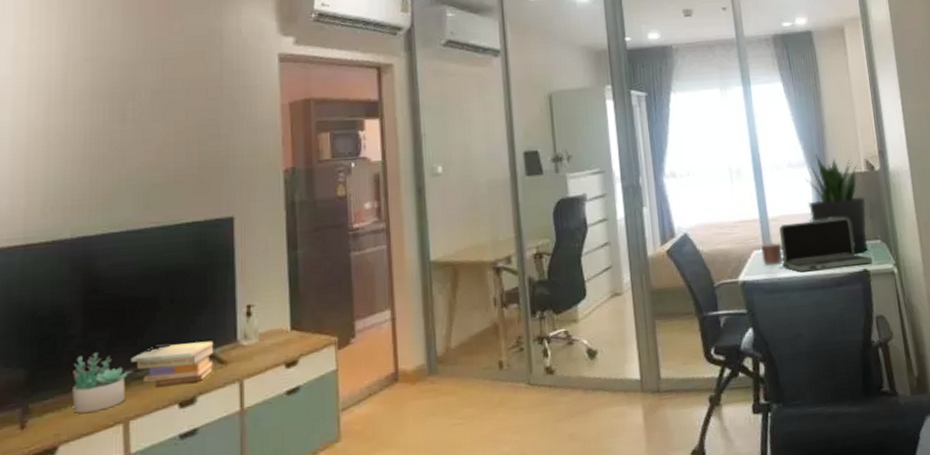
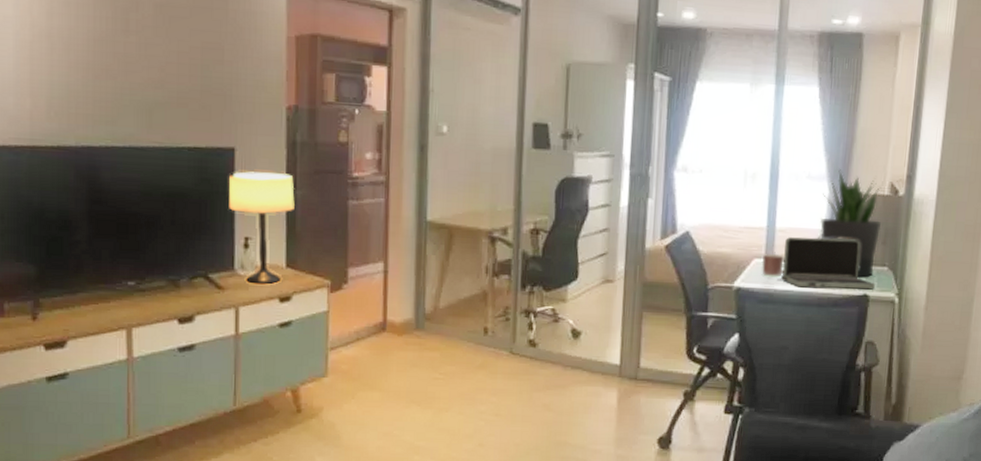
succulent plant: present [72,351,128,414] -> none [79,259,131,316]
books: present [131,341,214,388] -> none [134,262,212,303]
table lamp: none [228,235,297,353] -> present [228,171,295,285]

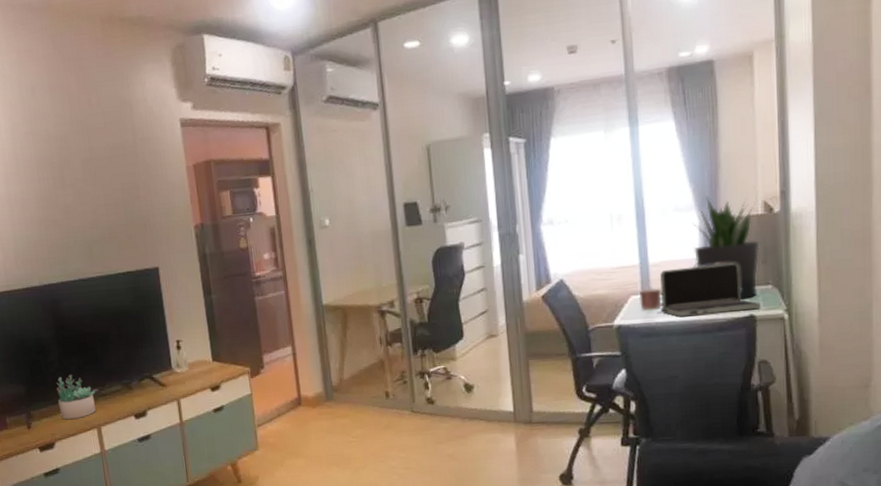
succulent plant: none [79,259,131,316] -> present [56,374,96,420]
table lamp: present [228,171,295,285] -> none [156,282,212,379]

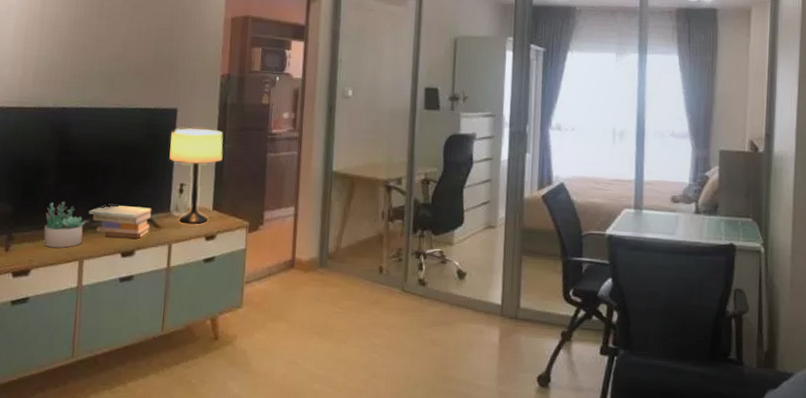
books: none [96,368,156,403] -> present [89,204,152,239]
table lamp: none [156,282,212,379] -> present [169,128,223,225]
mug: present [639,288,663,312] -> none [631,204,653,228]
laptop: present [657,263,761,317] -> none [647,189,741,240]
planter: present [693,197,760,301] -> none [684,128,744,230]

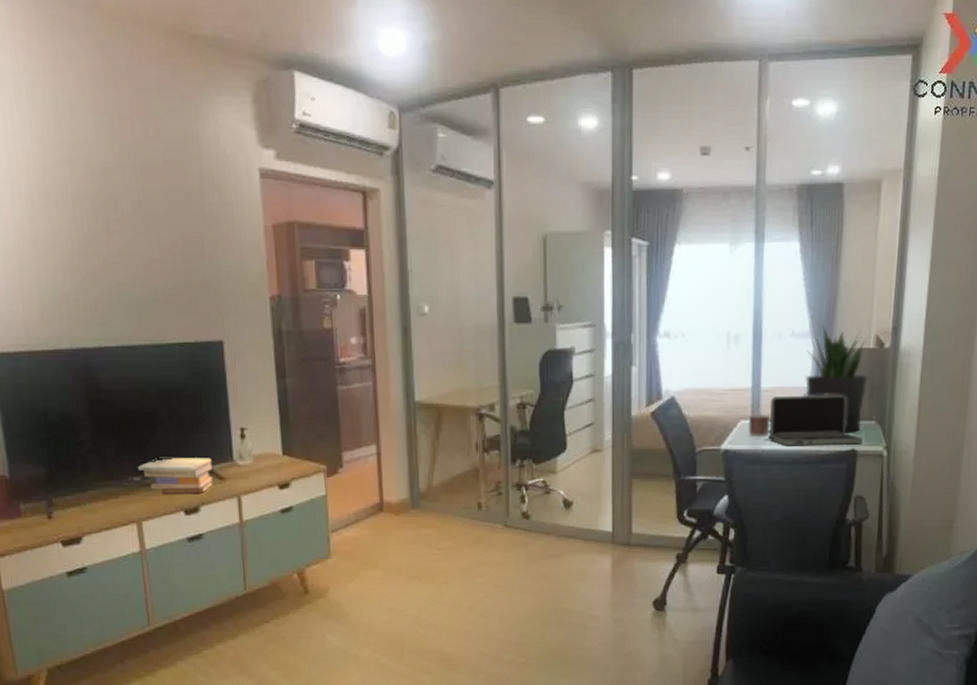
succulent plant: present [43,201,86,249] -> none [87,457,137,511]
table lamp: present [169,128,223,225] -> none [219,363,286,473]
mug: none [631,204,653,228] -> present [748,413,771,439]
laptop: none [647,189,741,240] -> present [764,395,863,446]
planter: none [684,128,744,230] -> present [805,325,868,434]

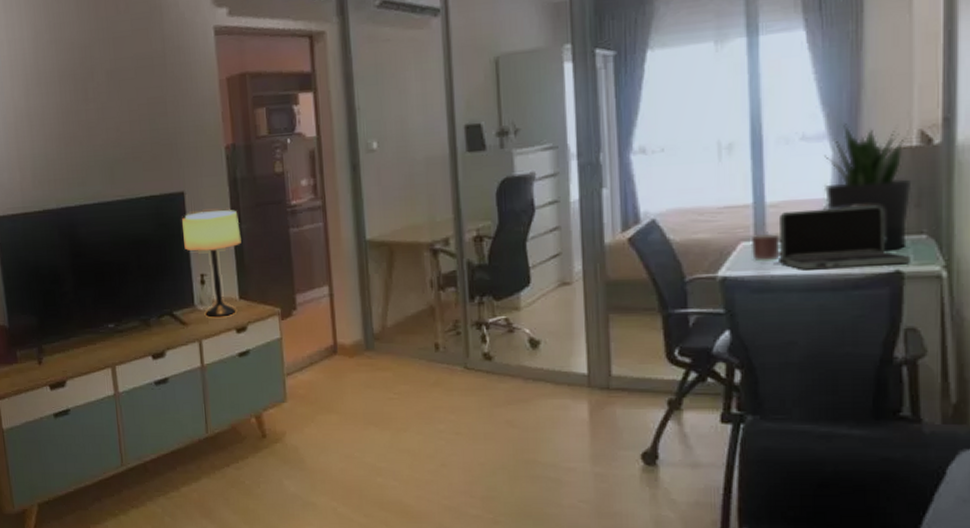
books: present [138,457,213,495] -> none [112,304,176,341]
table lamp: none [219,363,286,473] -> present [181,210,241,318]

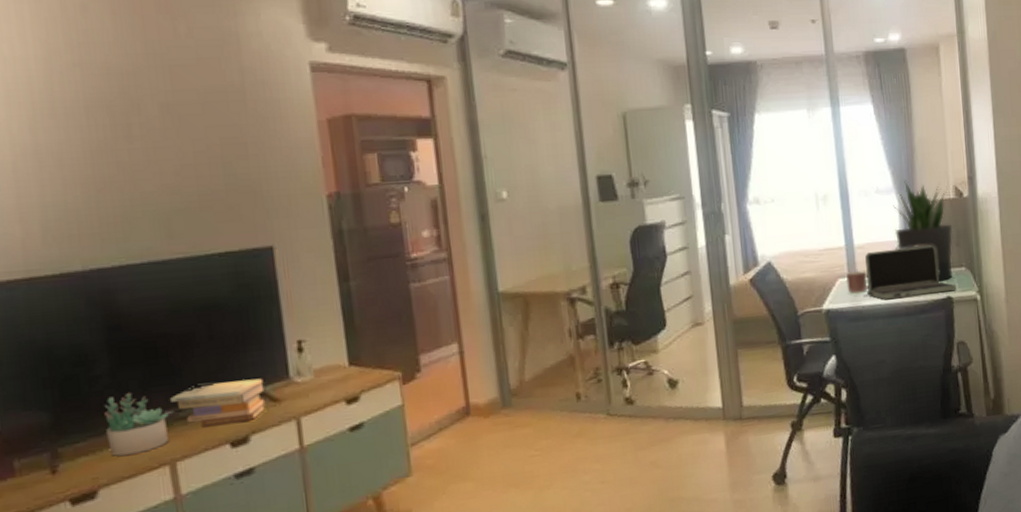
succulent plant: none [70,306,111,357] -> present [103,392,169,456]
books: none [112,304,176,341] -> present [170,378,265,428]
table lamp: present [181,210,241,318] -> none [269,265,350,390]

